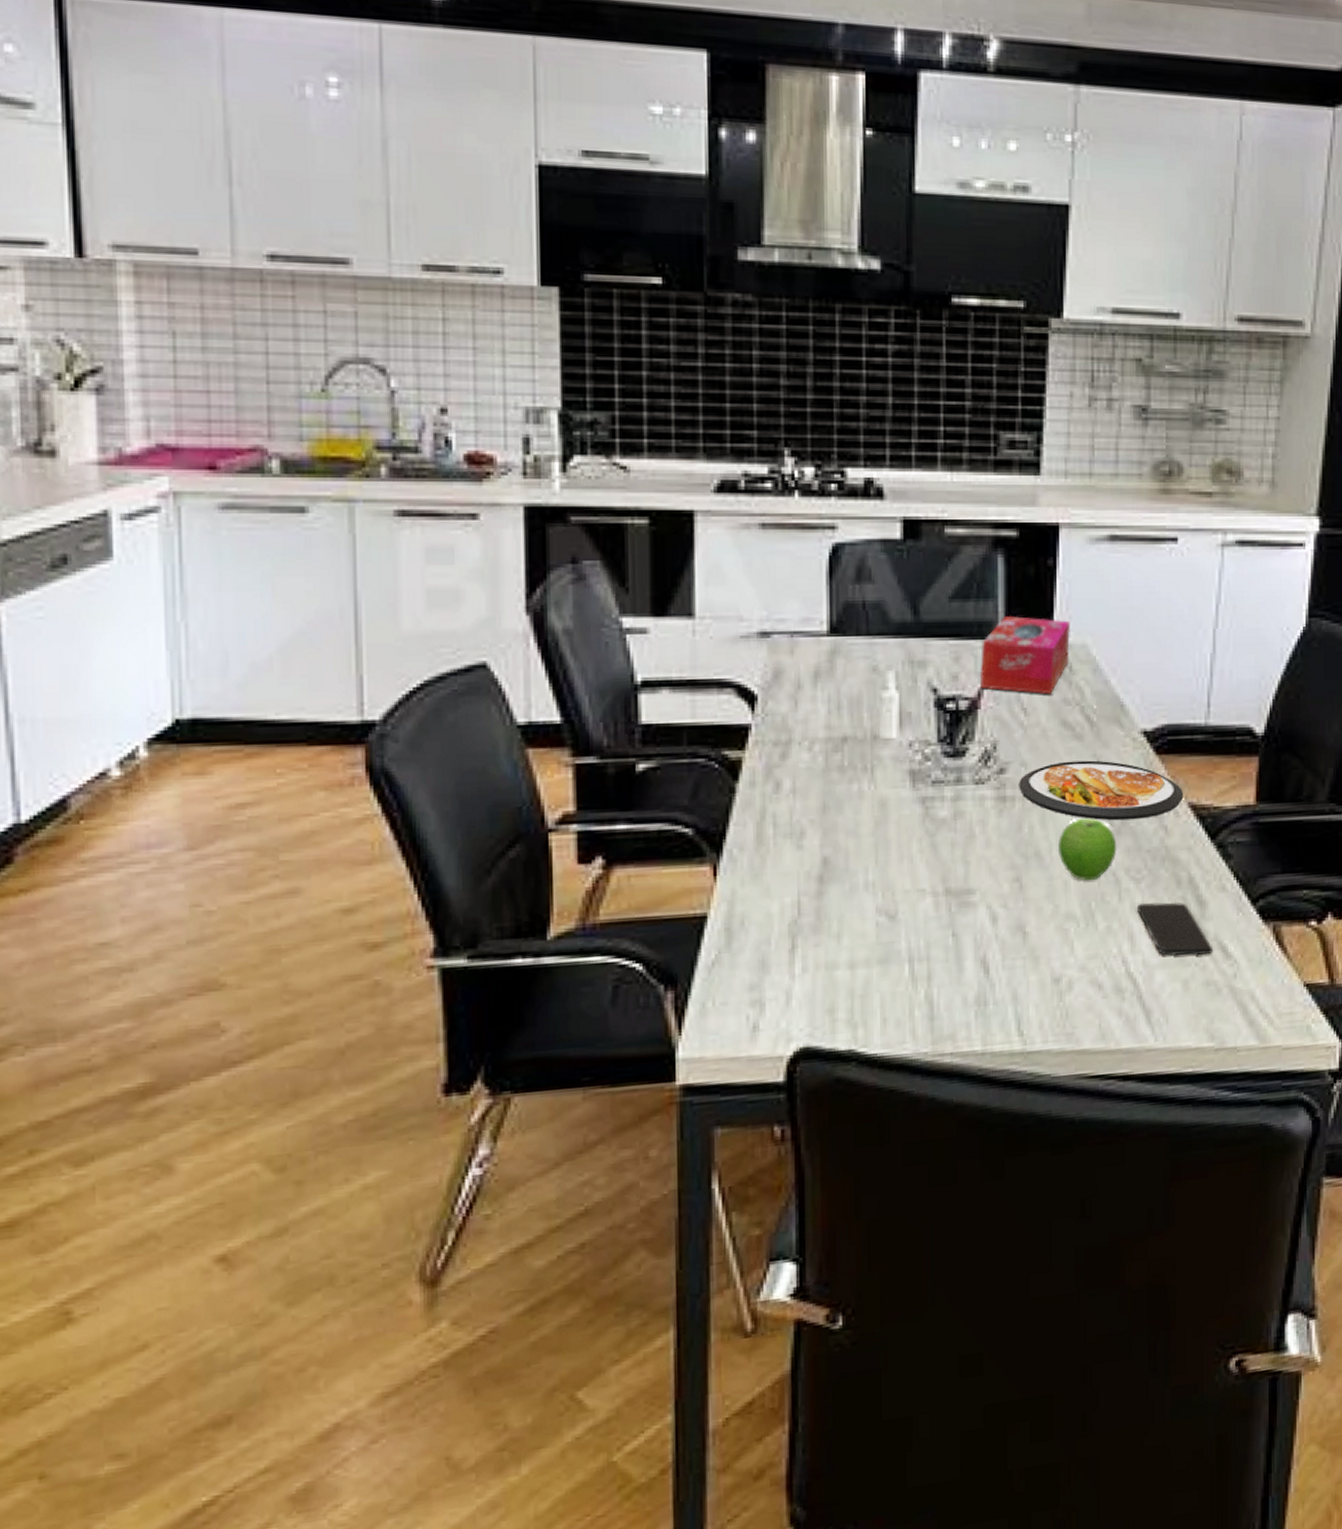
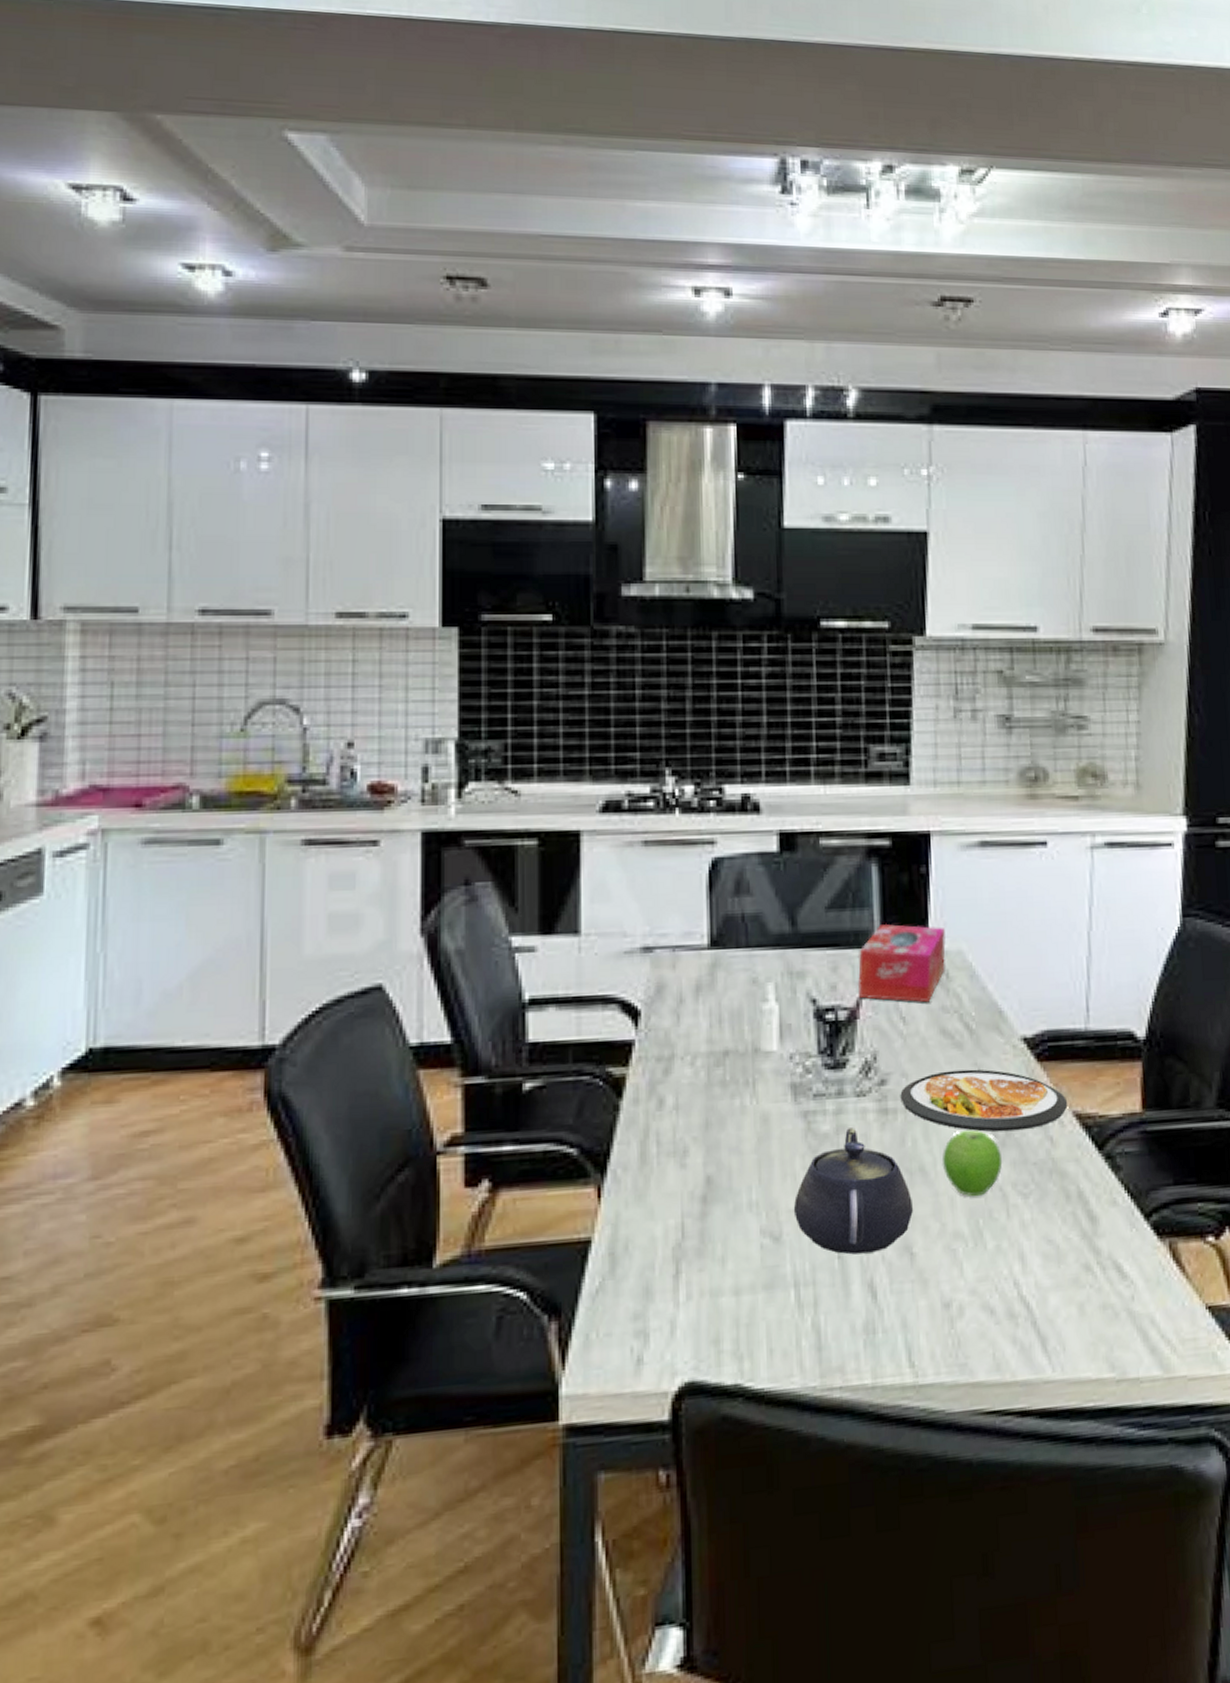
teapot: none [909,814,1027,933] -> present [793,1128,913,1255]
smartphone: present [1136,901,1214,956] -> none [1025,1217,1108,1277]

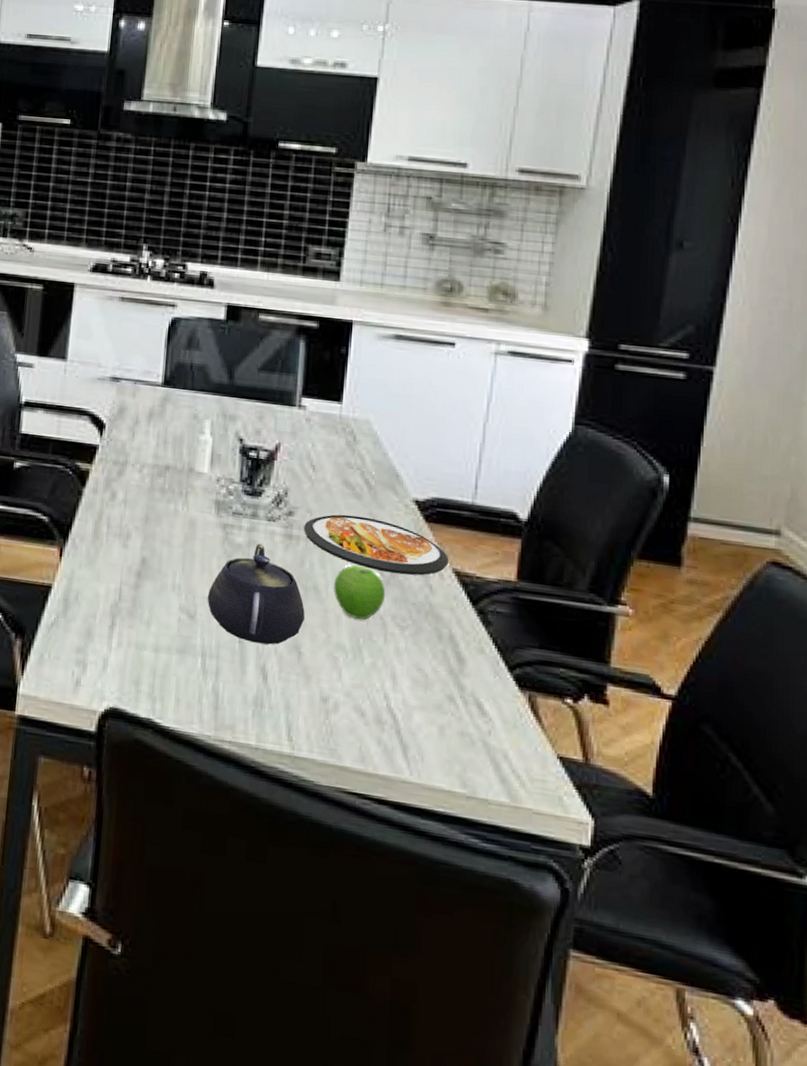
tissue box: present [857,924,946,1003] -> none [278,389,357,458]

